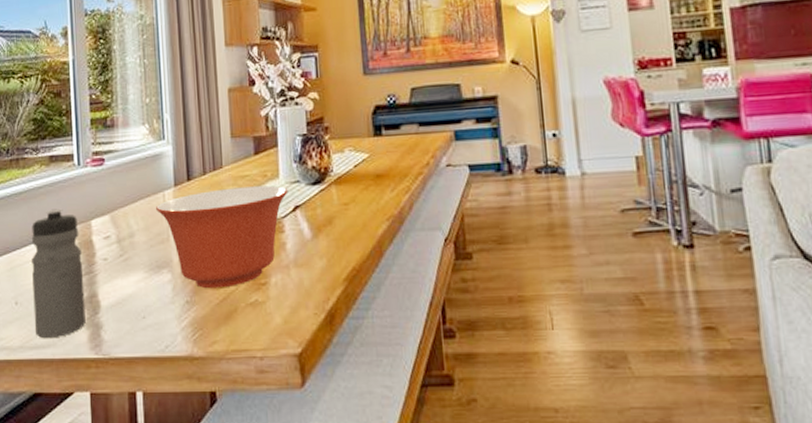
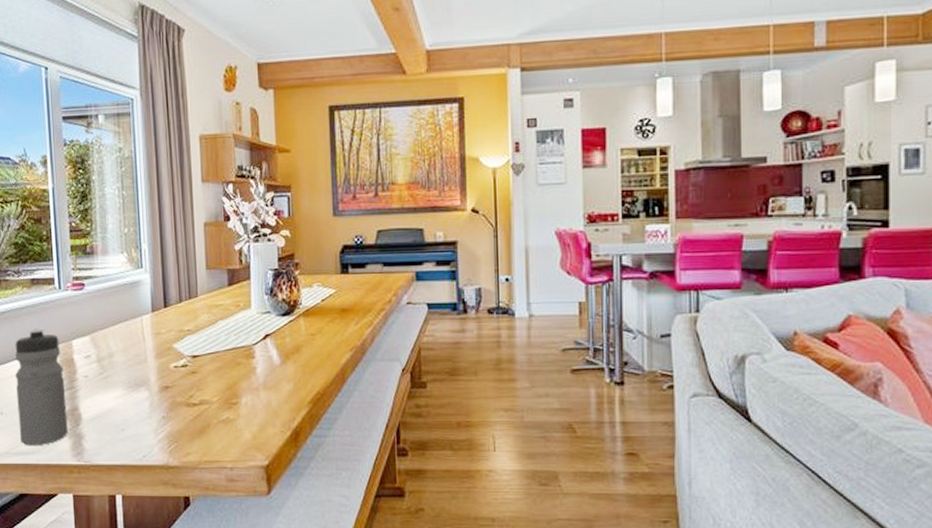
mixing bowl: present [156,185,288,289] -> none [134,315,260,406]

